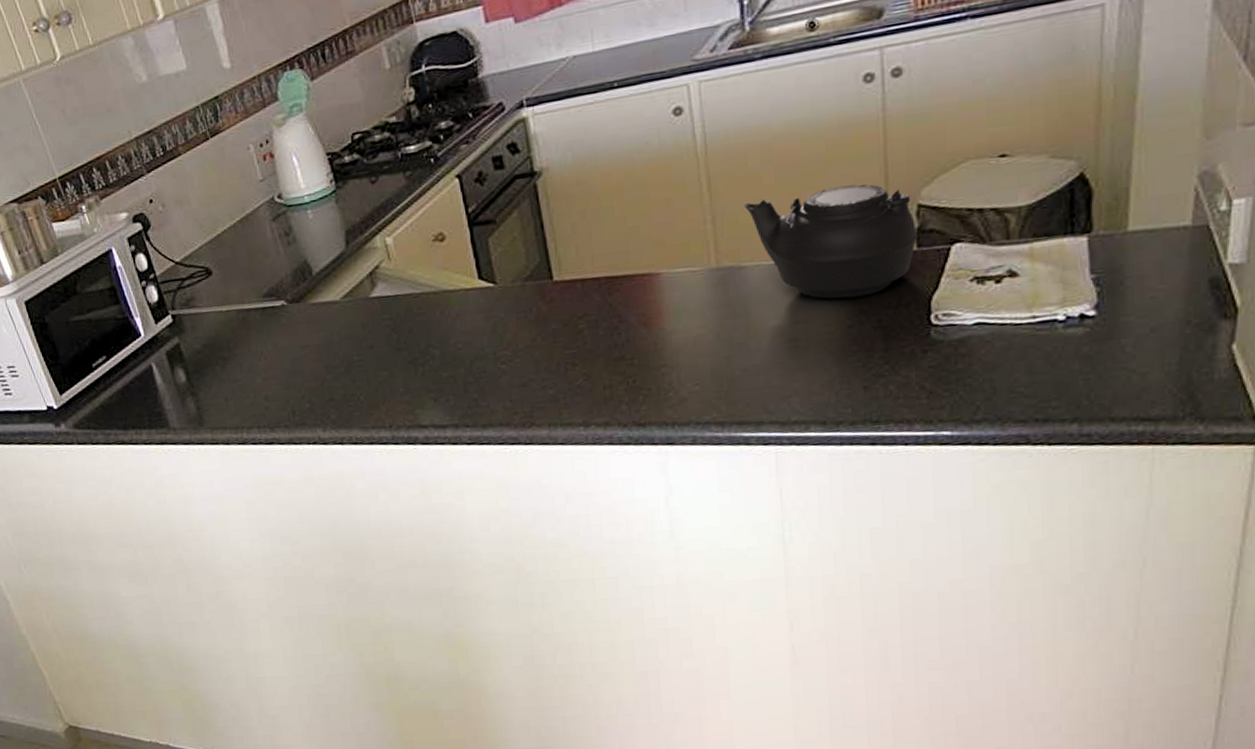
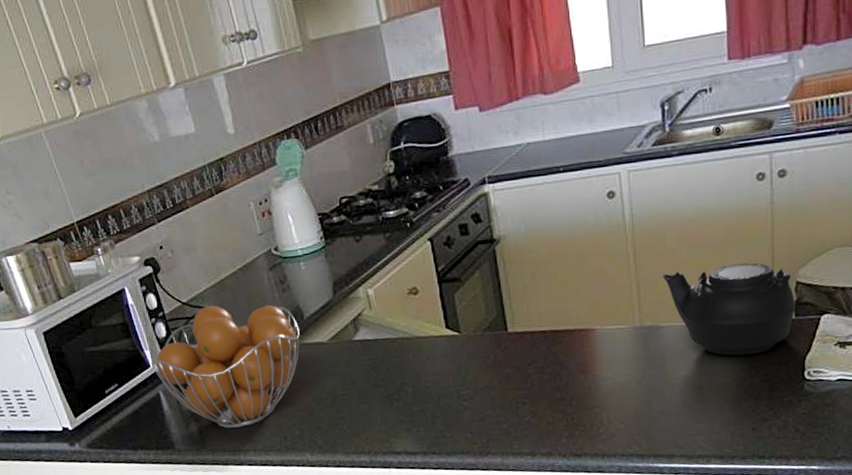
fruit basket: none [141,260,309,403] -> present [150,304,300,428]

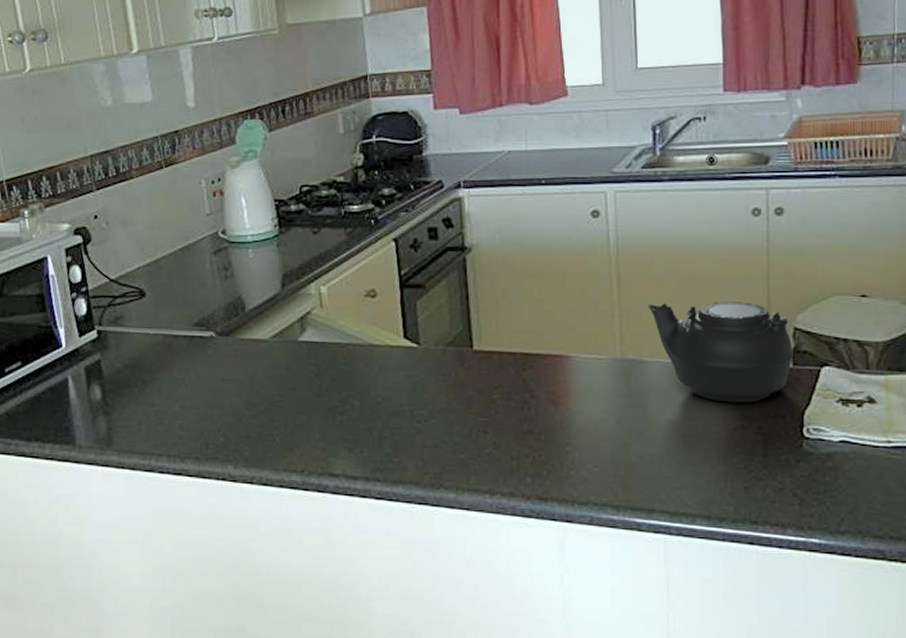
fruit basket: present [150,304,300,428] -> none [63,285,238,427]

